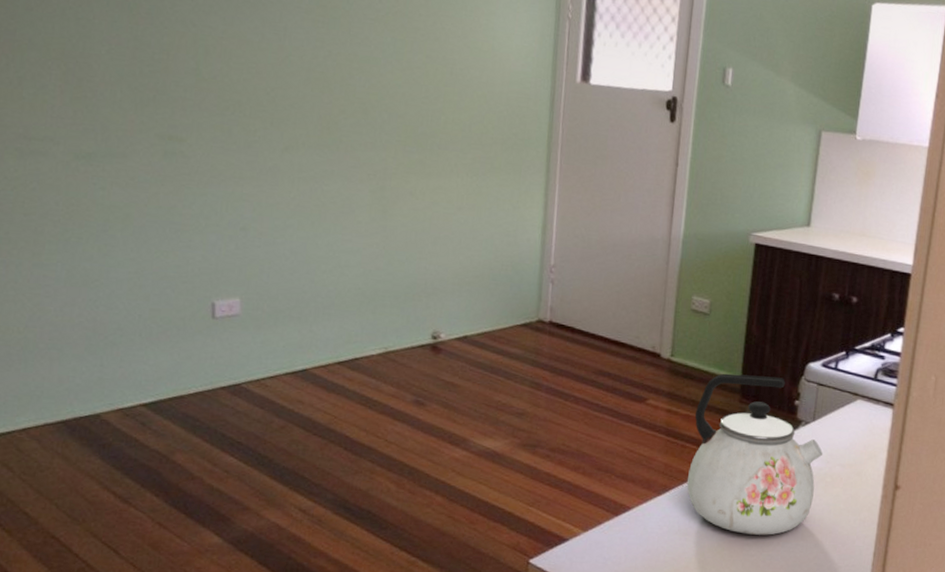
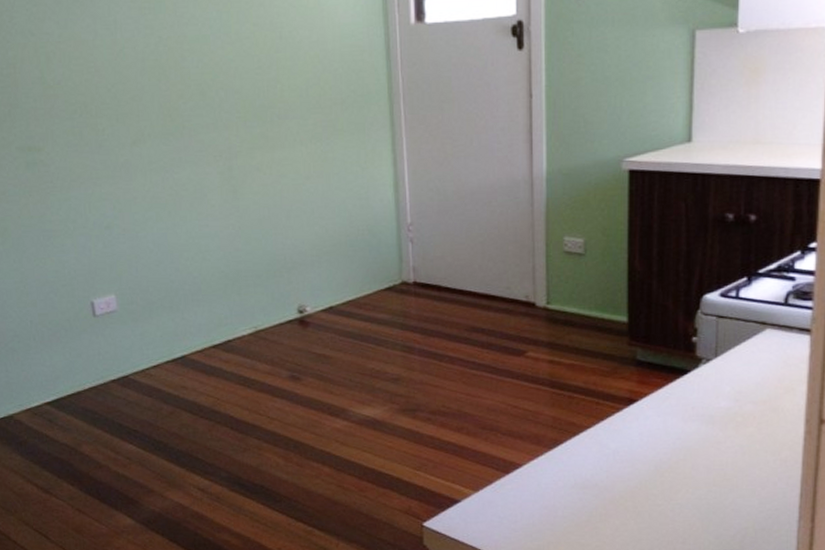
kettle: present [687,373,823,535] -> none [579,314,730,484]

